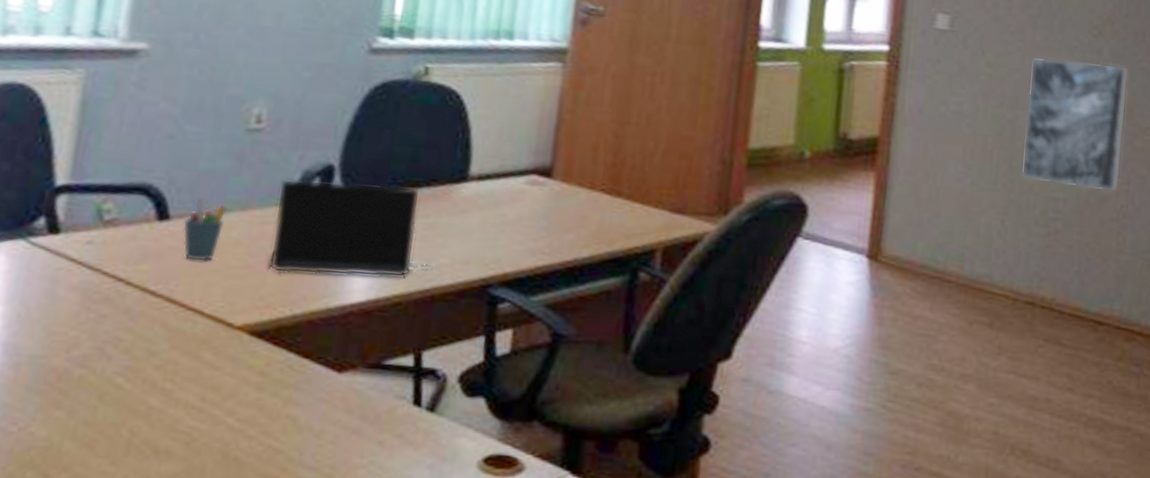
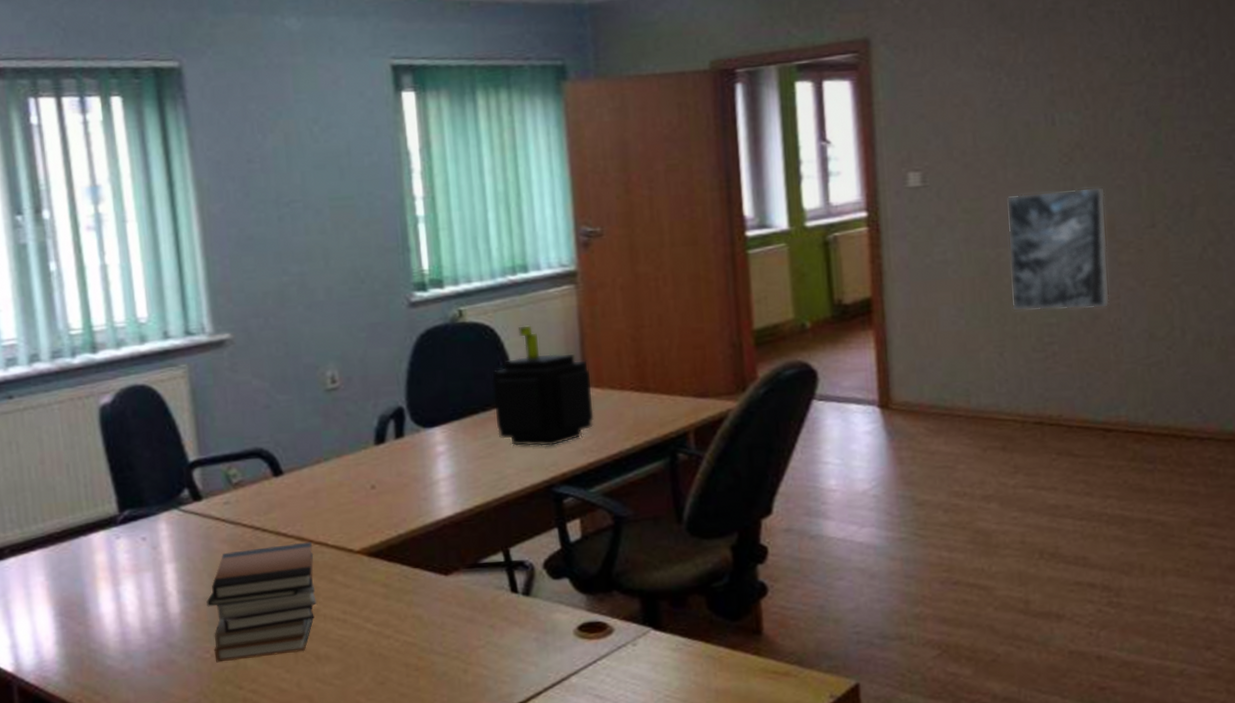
book stack: none [22,303,185,442] -> present [206,542,317,663]
pen holder: present [183,197,227,261] -> none [294,452,327,504]
laptop: present [268,178,435,278] -> none [362,413,503,503]
plant pot: none [439,98,559,240] -> present [491,325,594,446]

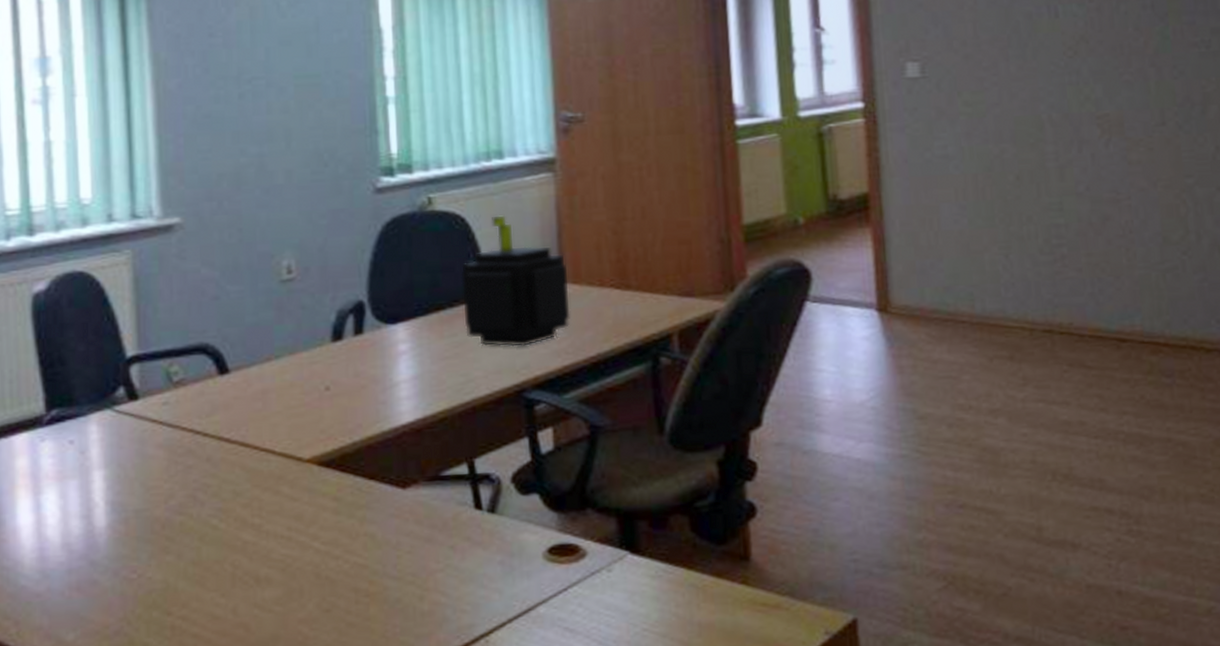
book stack: present [206,542,317,663] -> none [137,448,259,584]
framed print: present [1006,186,1110,312] -> none [1009,81,1121,211]

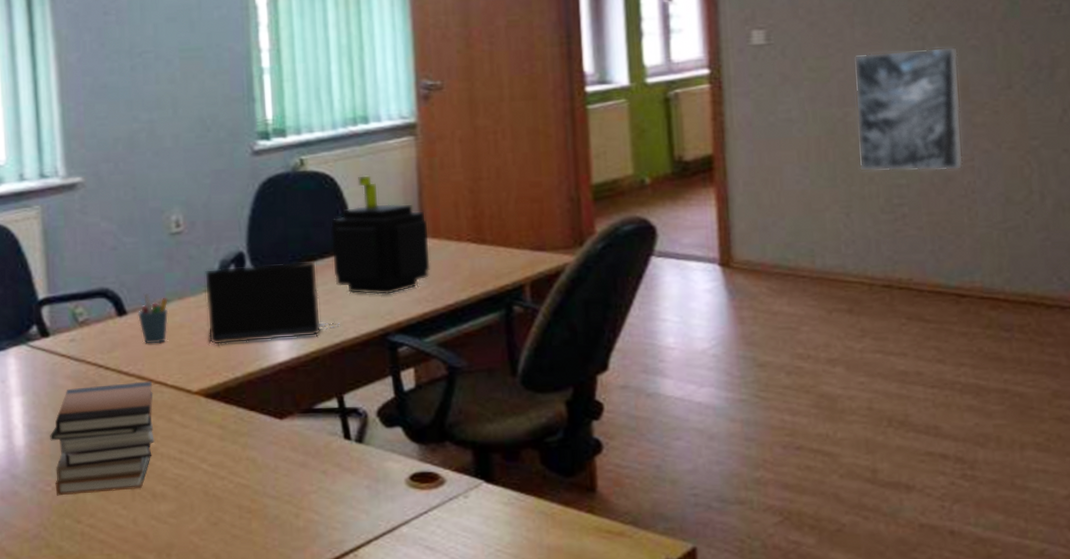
book stack: none [137,448,259,584] -> present [50,381,155,496]
pen holder: none [241,348,278,406] -> present [137,293,169,344]
laptop: none [319,309,470,407] -> present [204,260,340,346]
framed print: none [1009,81,1121,211] -> present [854,46,964,172]

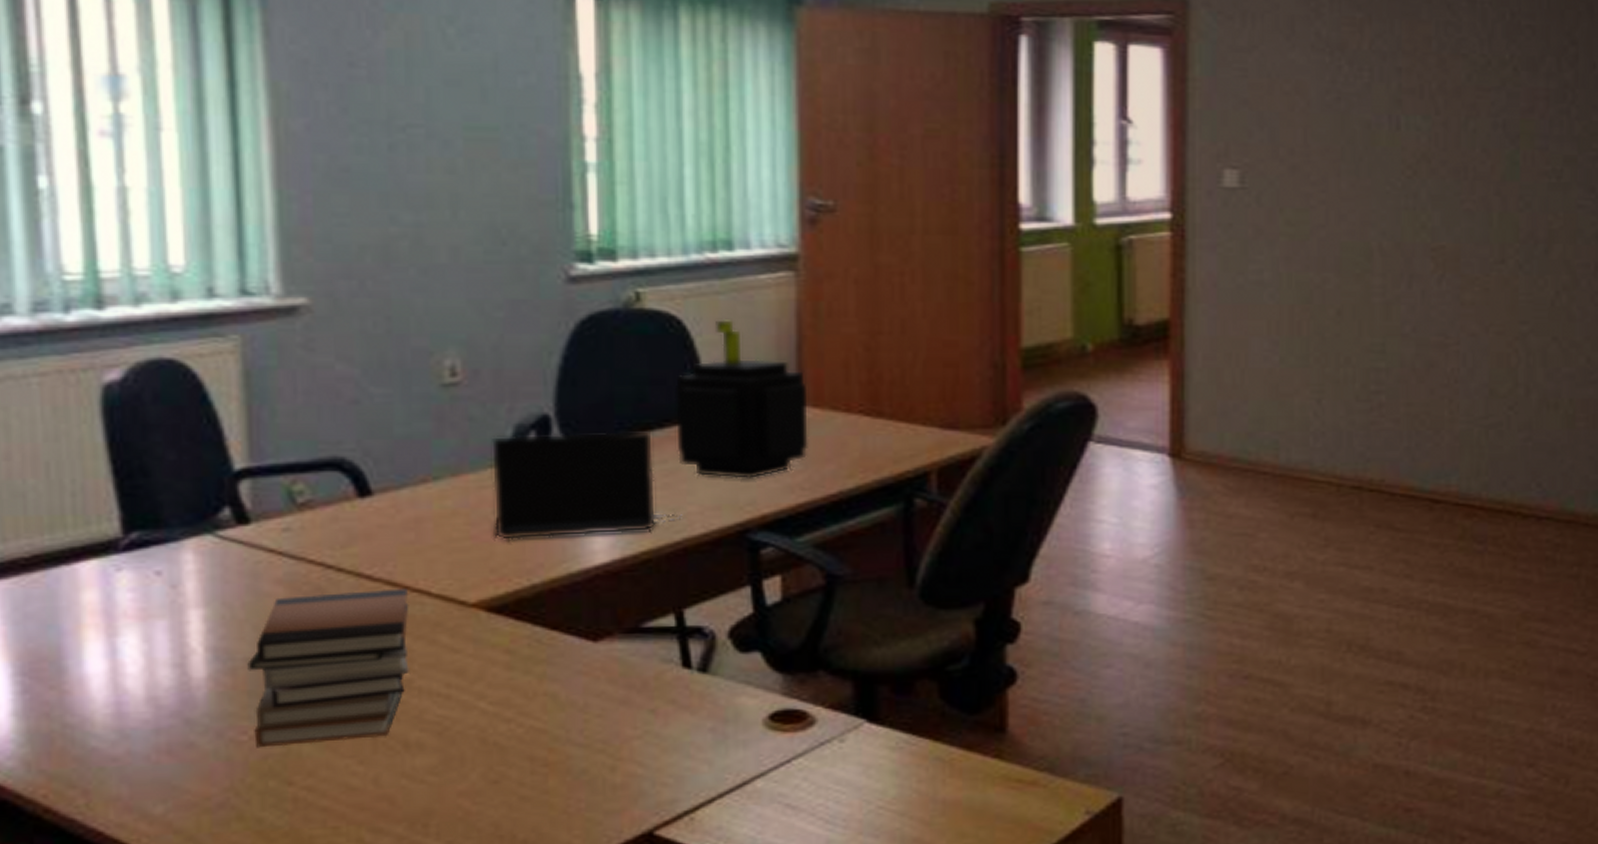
pen holder: present [137,293,169,344] -> none [388,466,436,537]
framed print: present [854,46,964,172] -> none [1336,208,1452,355]

